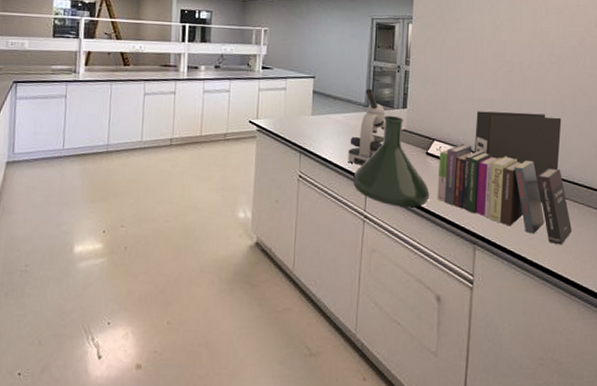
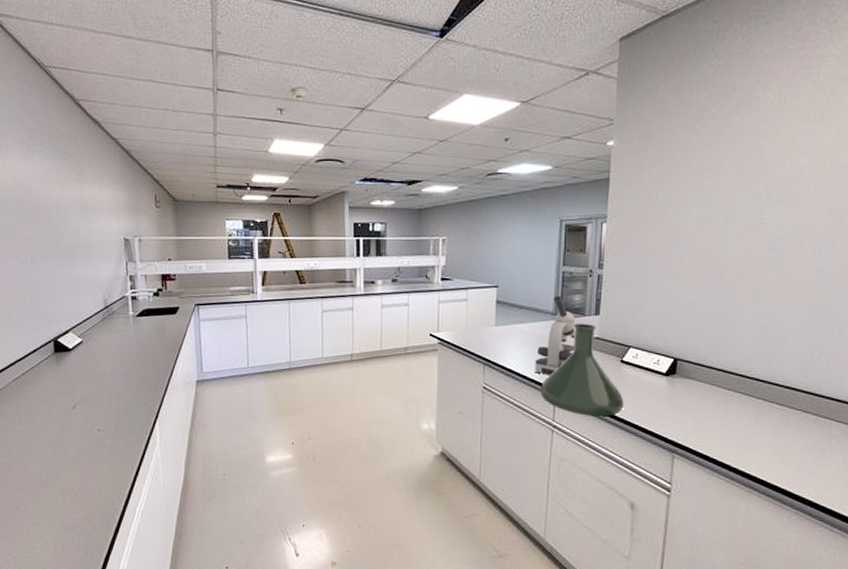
books: present [437,144,572,245] -> none [632,350,786,453]
binder: present [475,111,562,203] -> none [676,314,780,410]

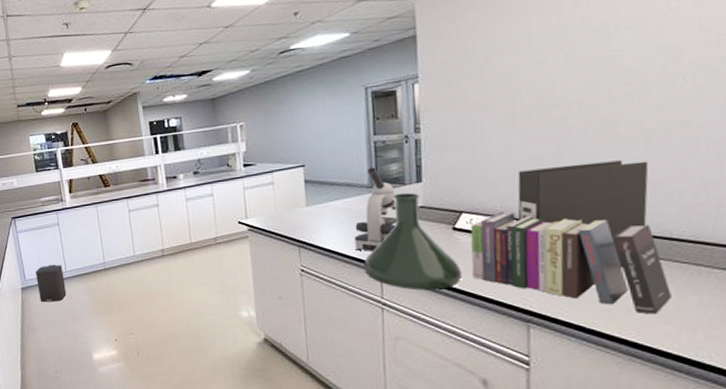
pedal bin: none [214,358,246,398] -> present [36,264,67,302]
books: none [632,350,786,453] -> present [470,212,671,315]
binder: none [676,314,780,410] -> present [517,160,649,268]

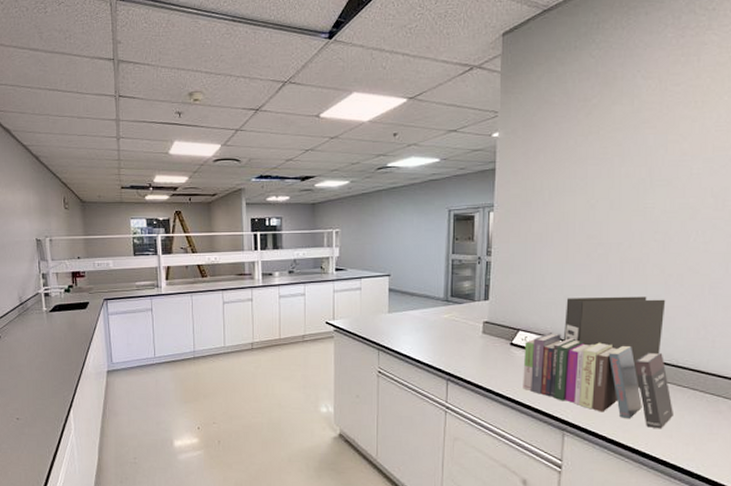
pedal bin: present [36,264,67,302] -> none [124,349,153,386]
microscope: present [354,167,398,251] -> none [427,282,466,359]
flask: present [364,192,462,291] -> none [434,308,515,398]

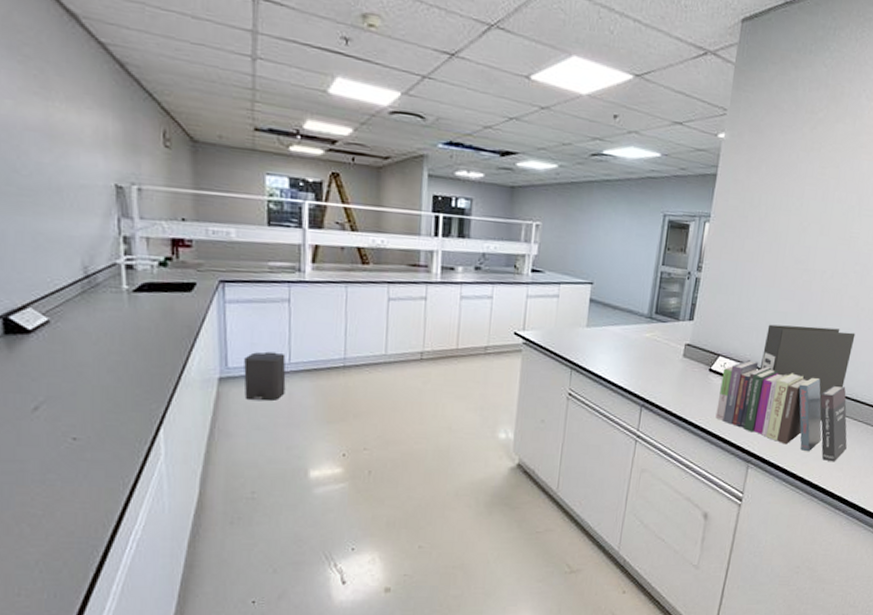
pedal bin: none [124,349,153,386] -> present [244,351,286,400]

